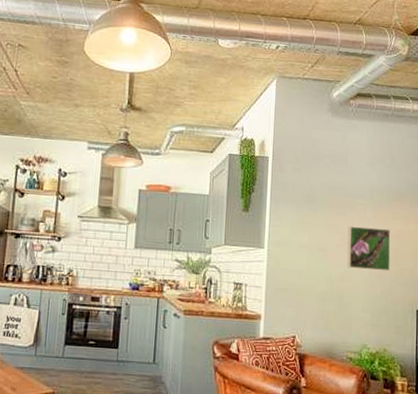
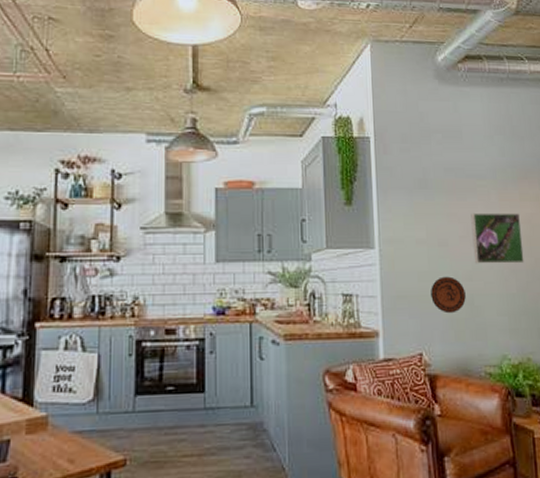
decorative plate: none [307,276,337,307] -> present [431,276,466,314]

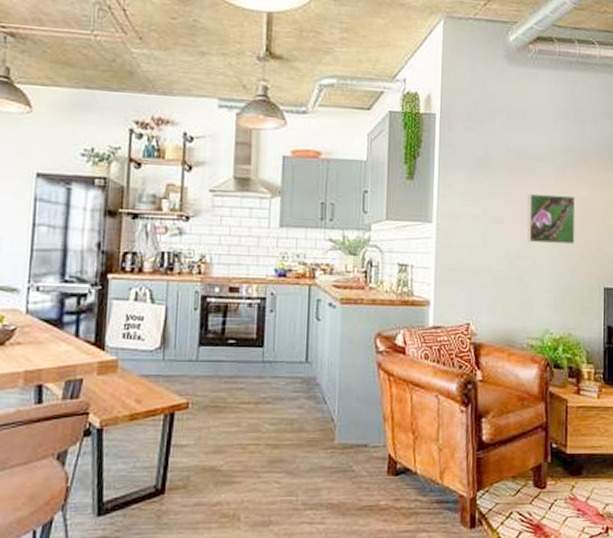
decorative plate: present [431,276,466,314] -> none [482,253,516,288]

